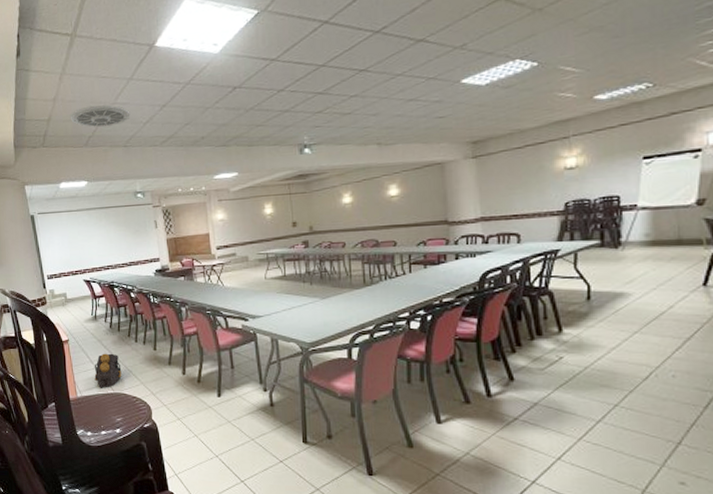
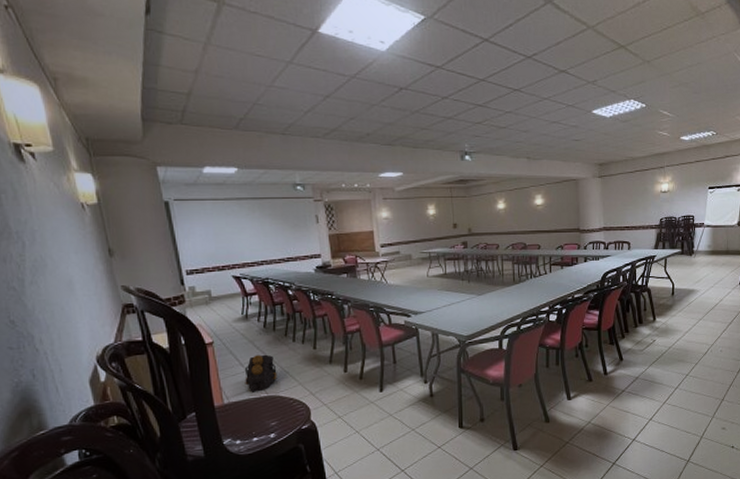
ceiling vent: present [70,104,131,128] -> none [216,84,290,111]

